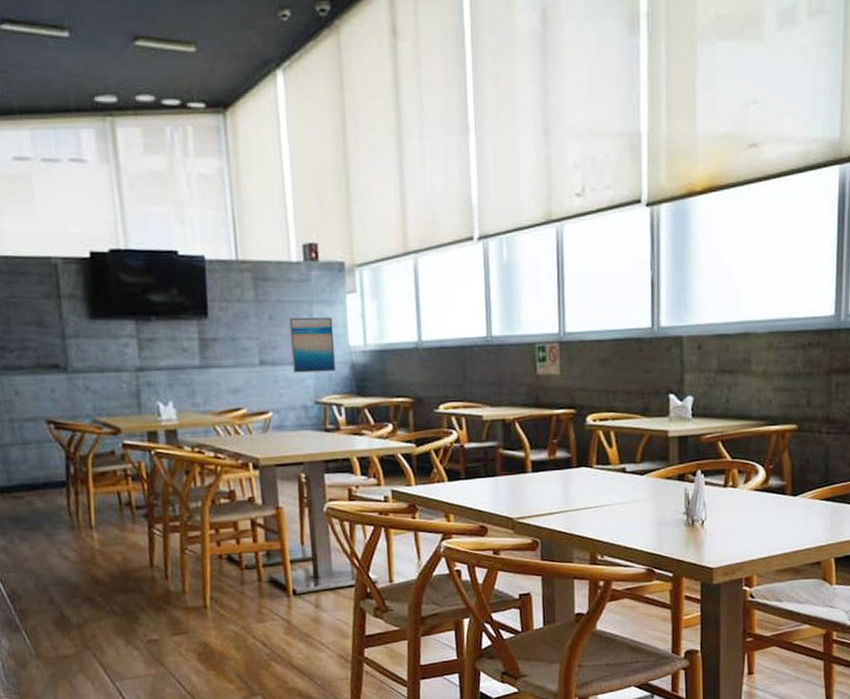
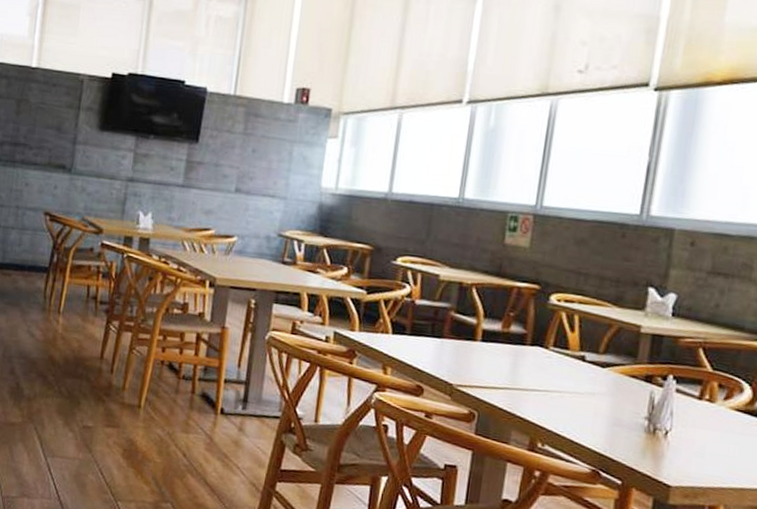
wall art: present [289,317,335,373] -> none [263,153,311,209]

